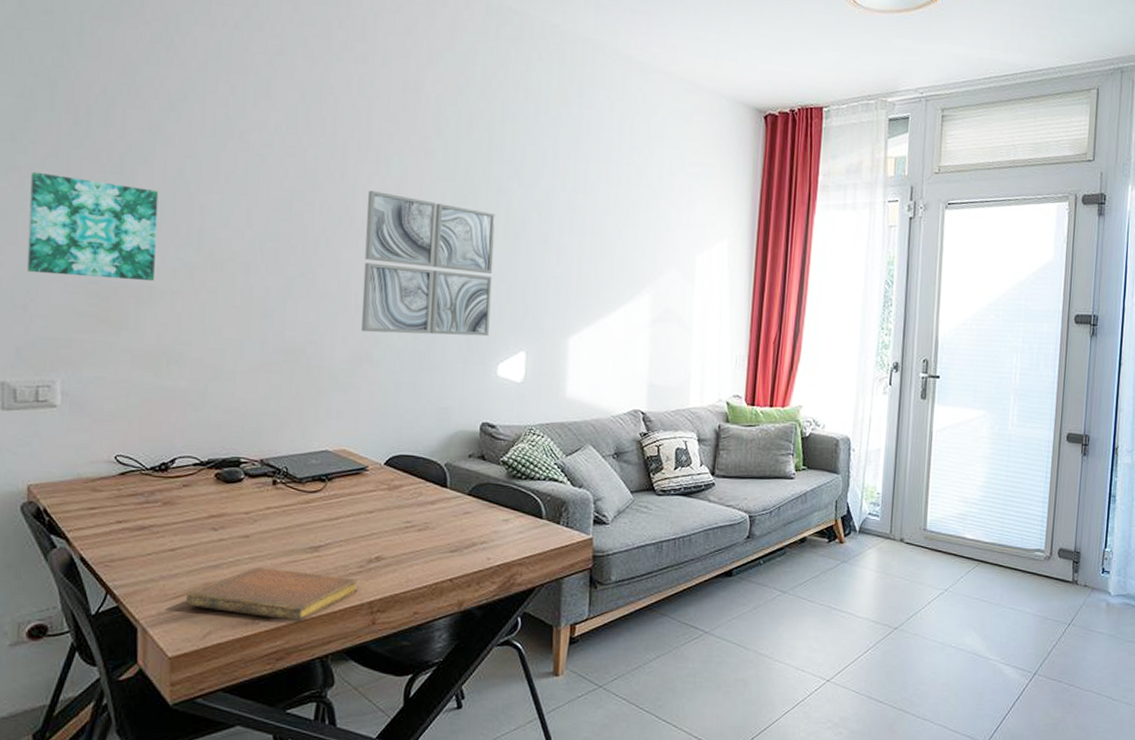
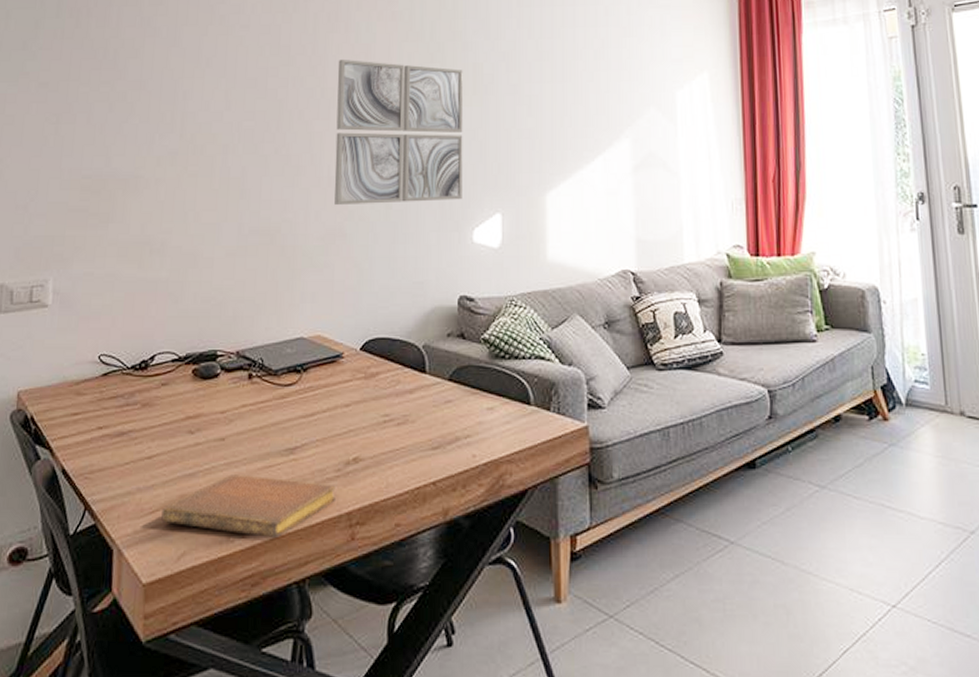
wall art: present [26,171,159,282] -> none [29,75,147,173]

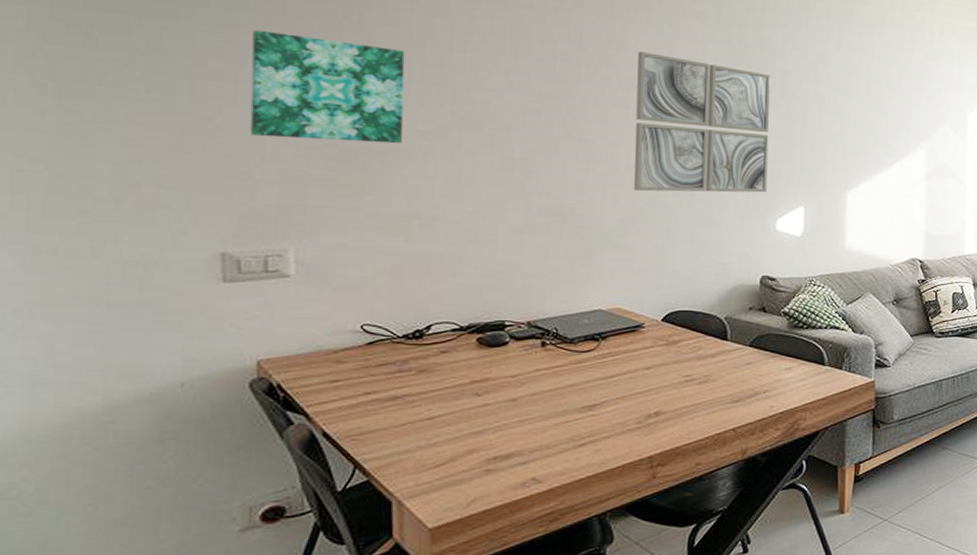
wall art: none [29,75,147,173] -> present [249,29,405,144]
notebook: present [161,474,336,539] -> none [447,430,637,482]

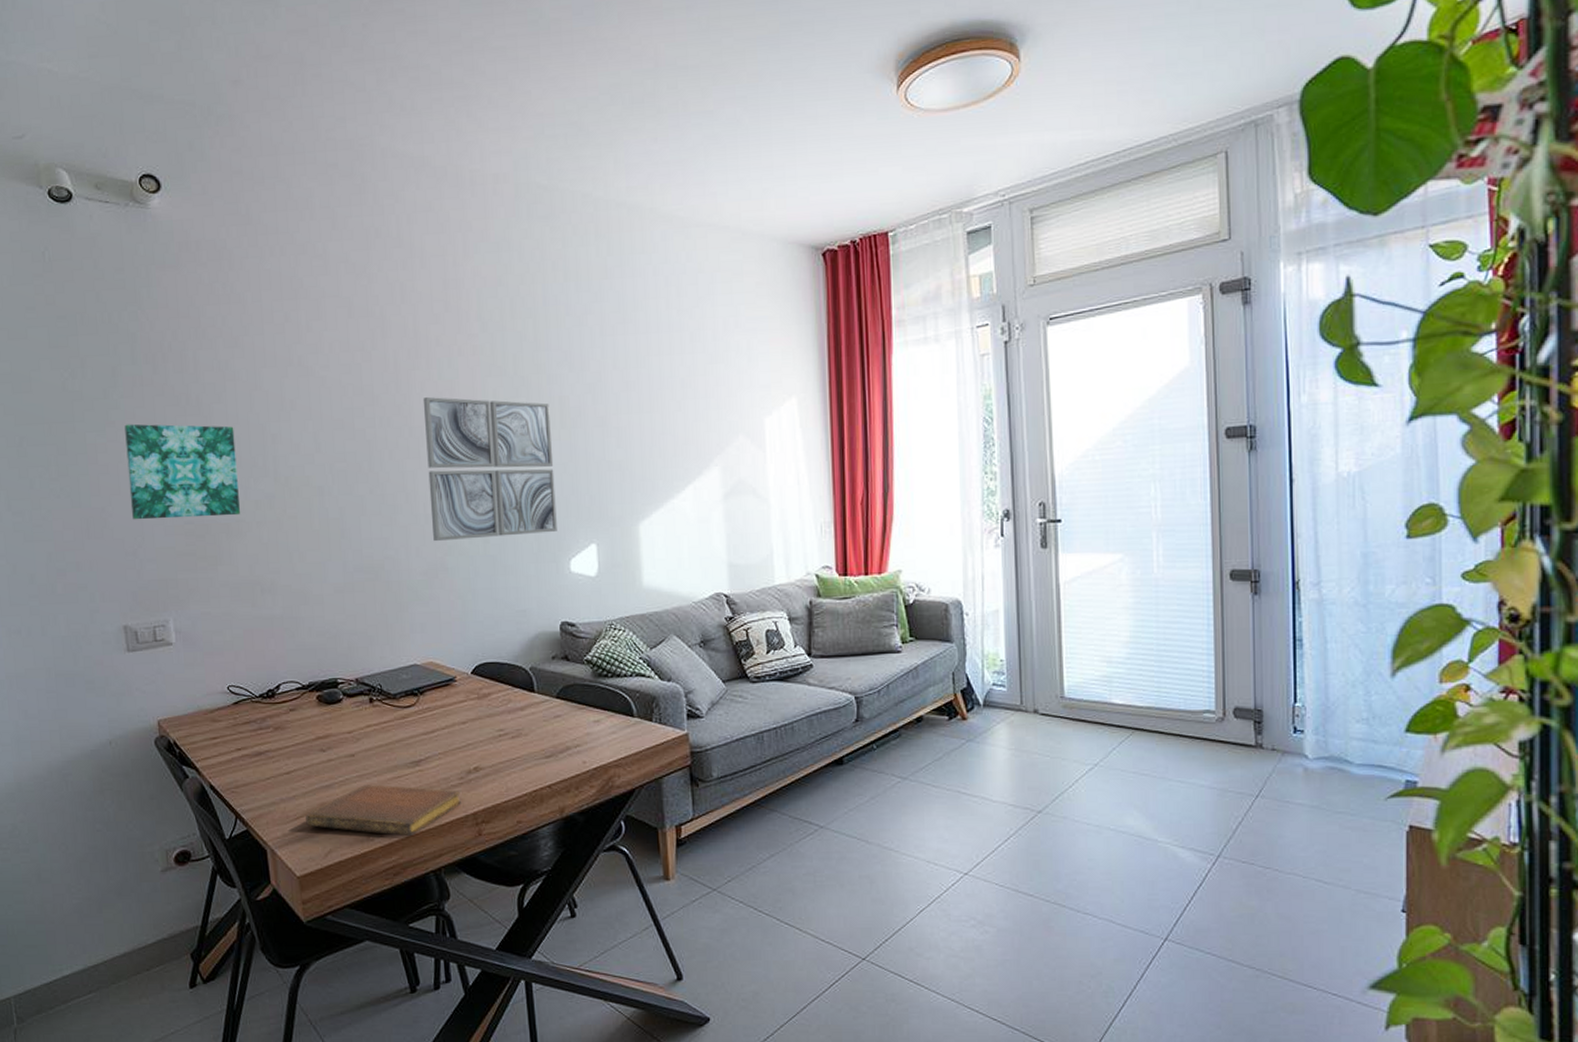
notebook: none [447,430,637,482] -> present [306,784,461,837]

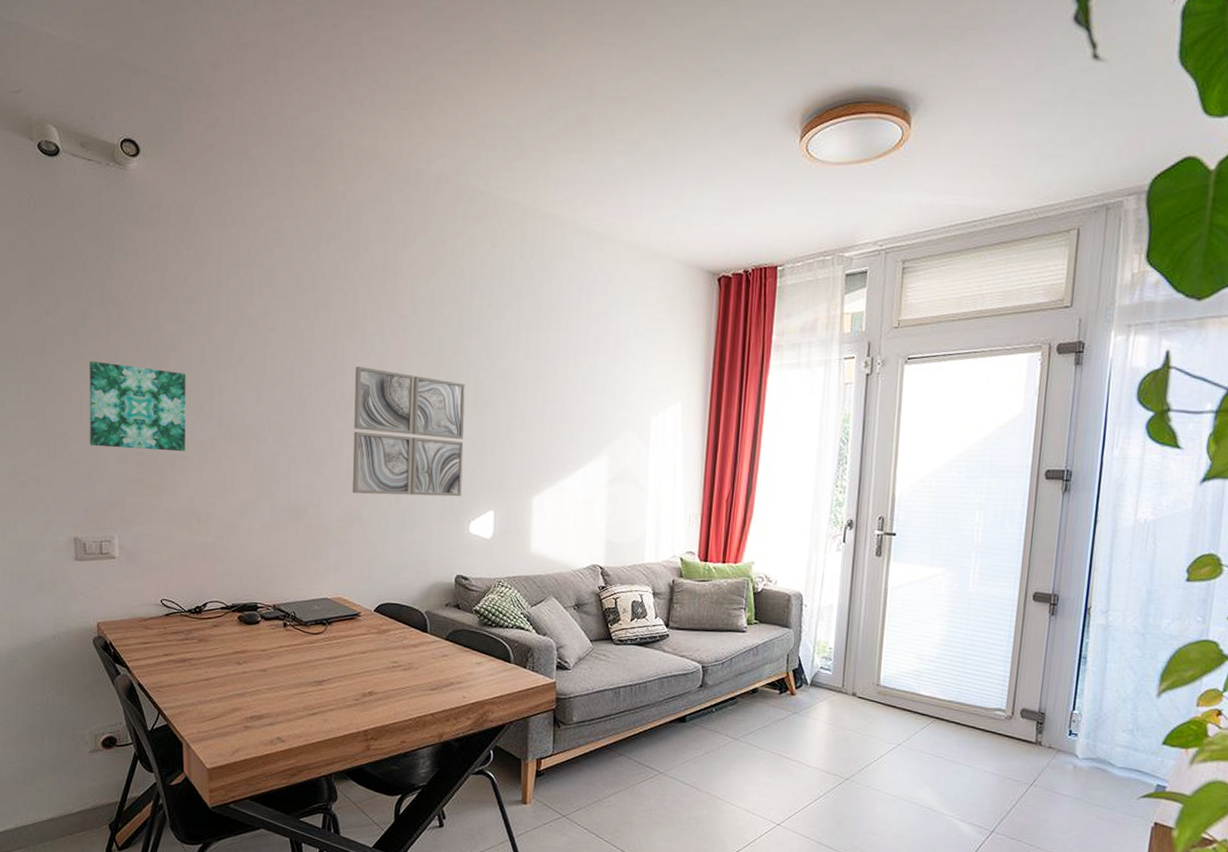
notebook: present [306,784,461,837] -> none [219,696,355,745]

